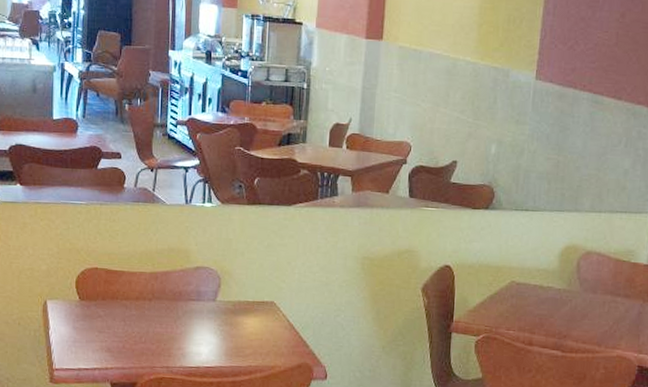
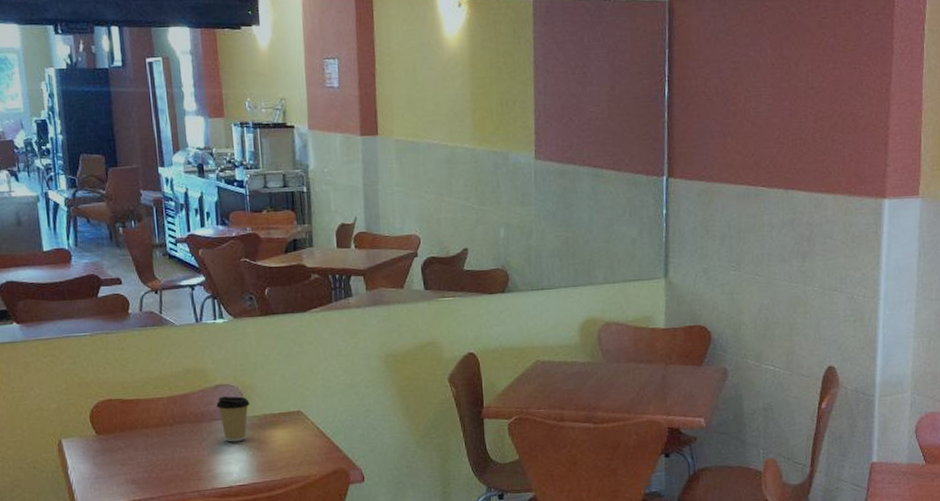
coffee cup: none [194,278,227,325] -> present [216,396,250,442]

